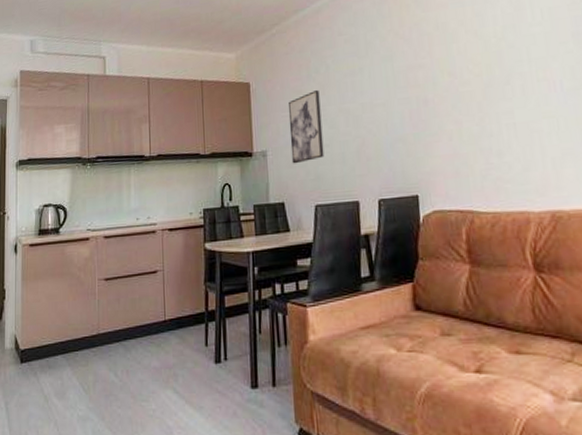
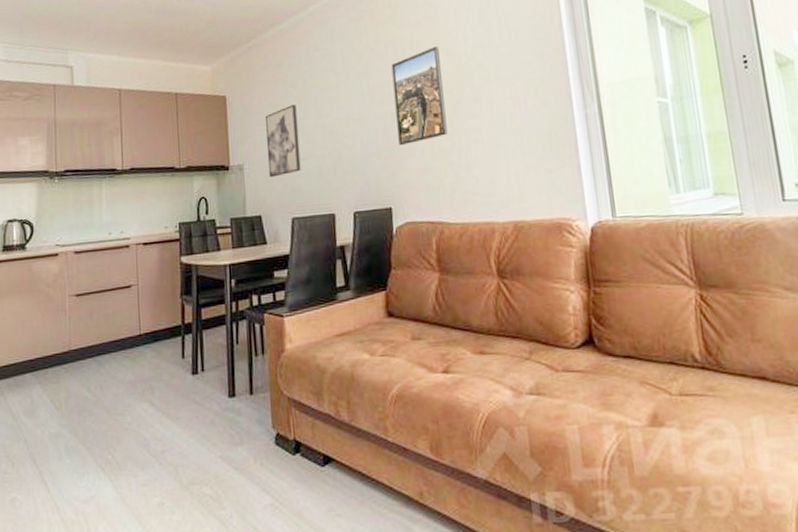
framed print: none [416,27,477,131] -> present [391,46,448,146]

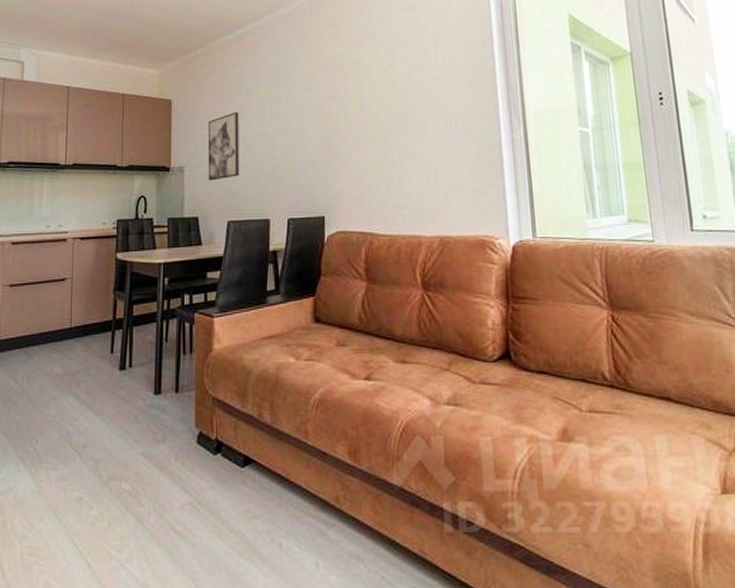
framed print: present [391,46,448,146] -> none [332,65,382,158]

